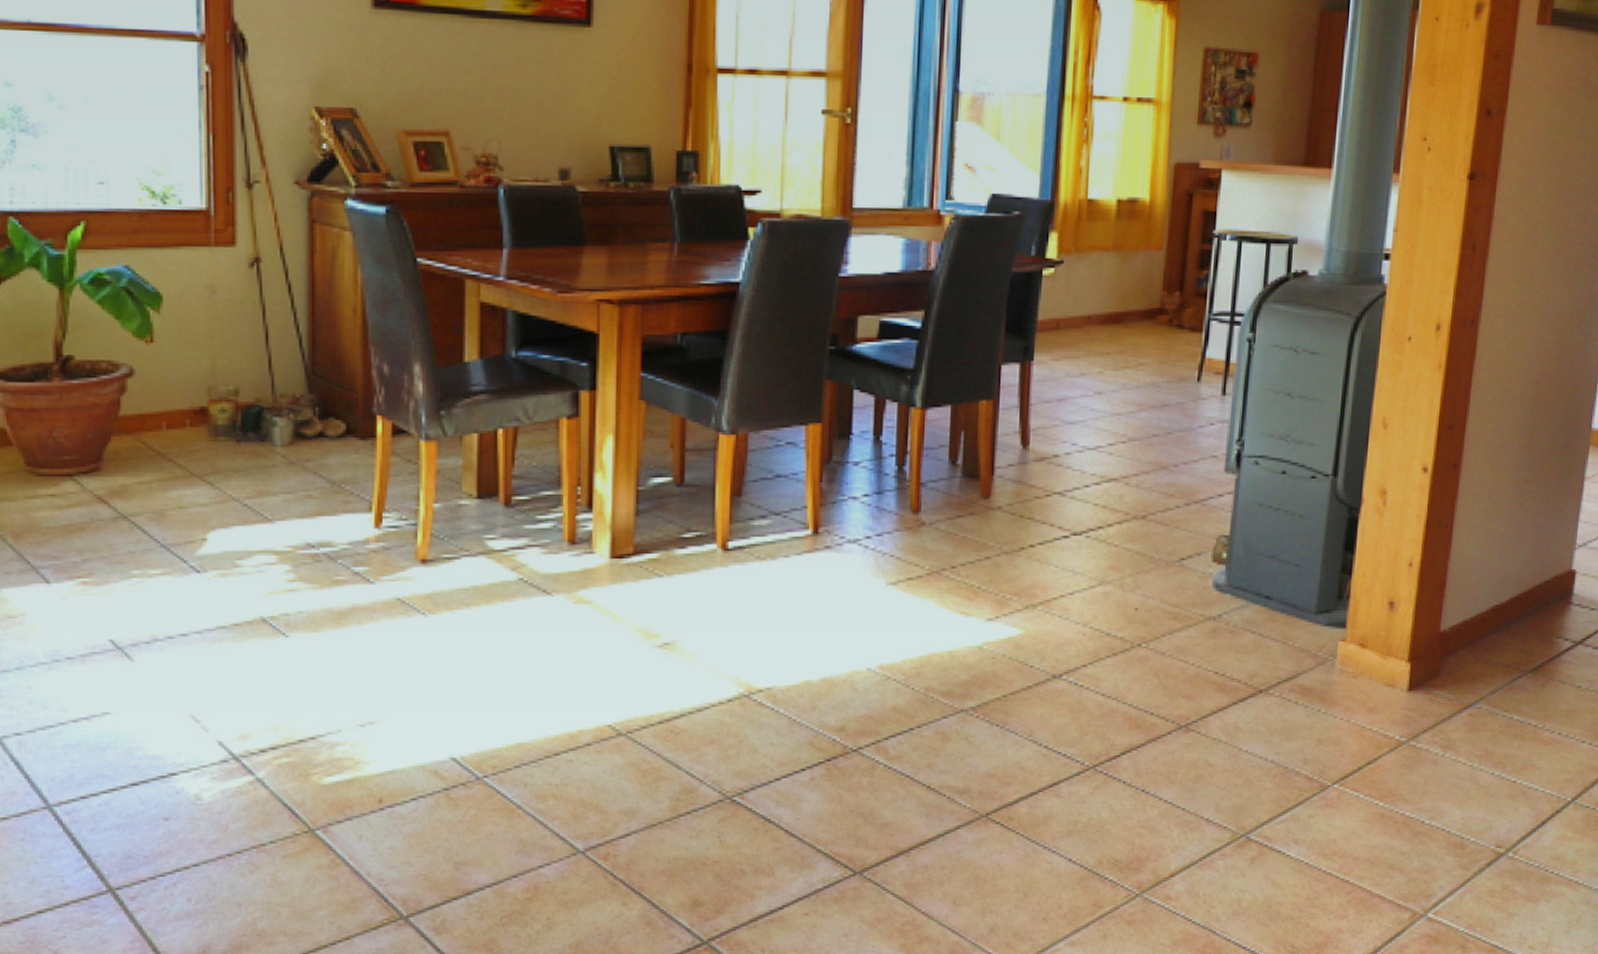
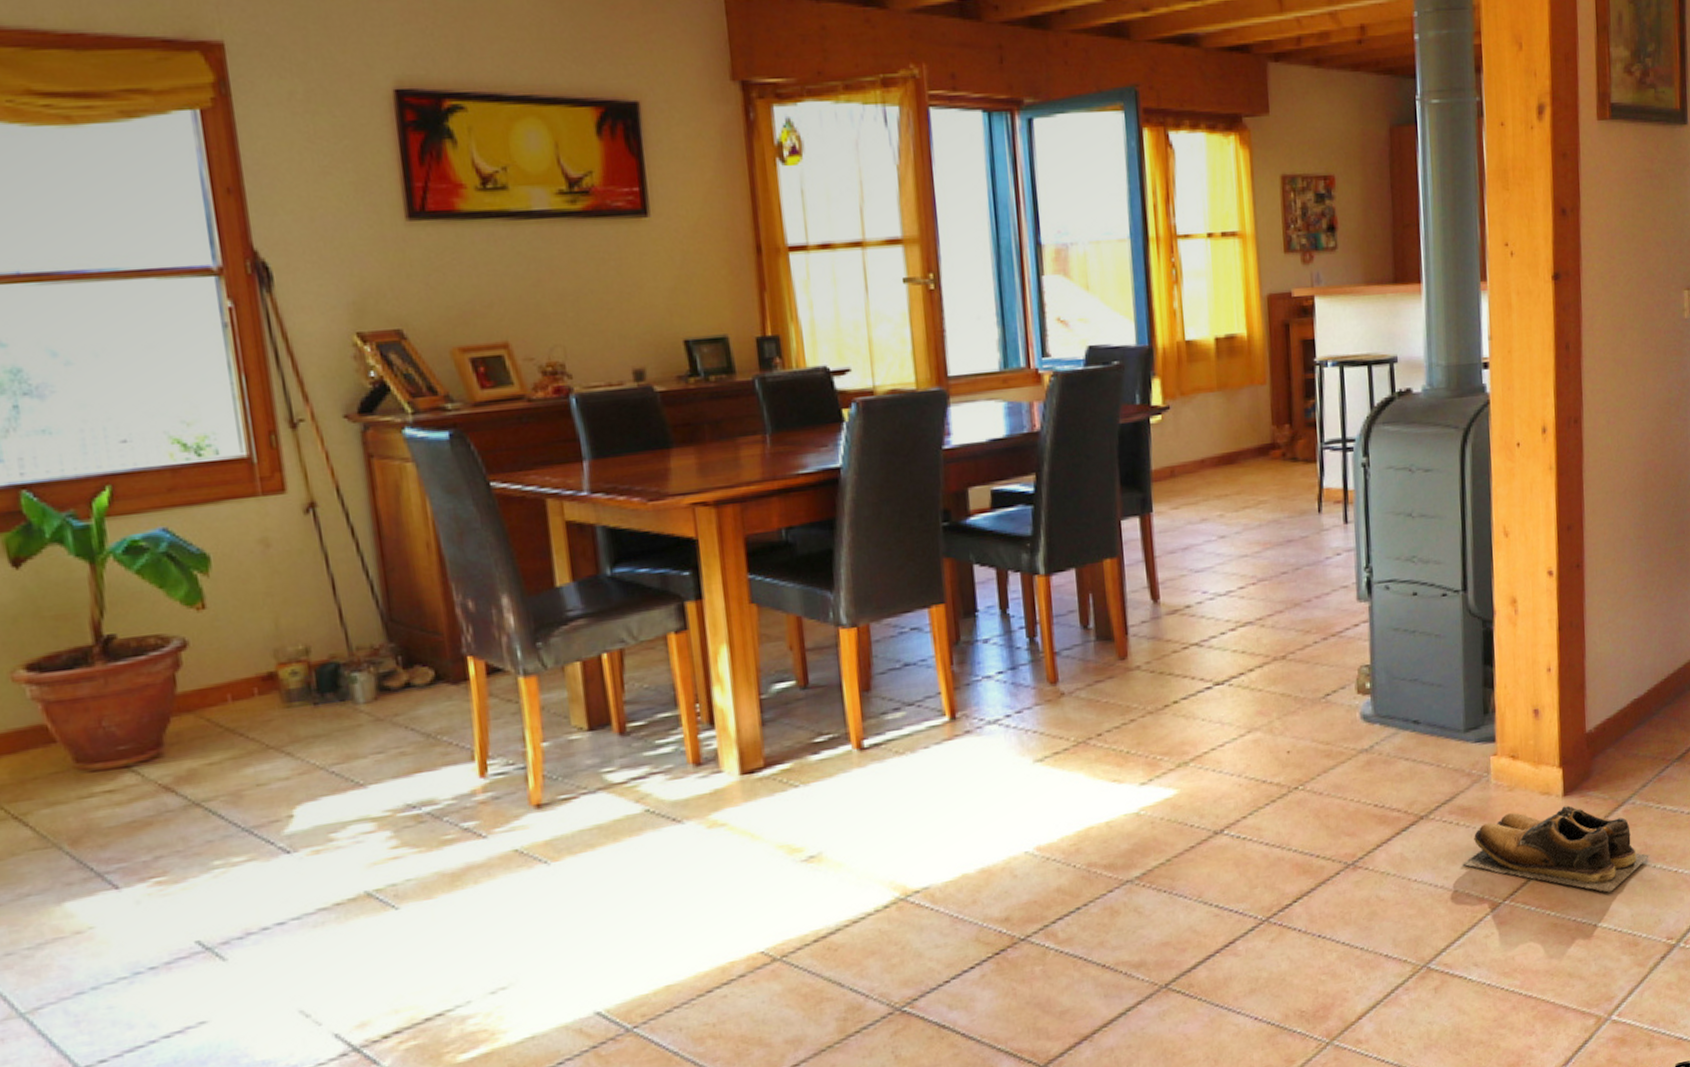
shoes: none [1294,699,1490,792] -> present [1461,805,1650,893]

